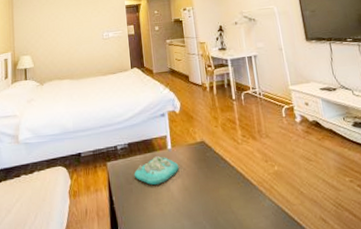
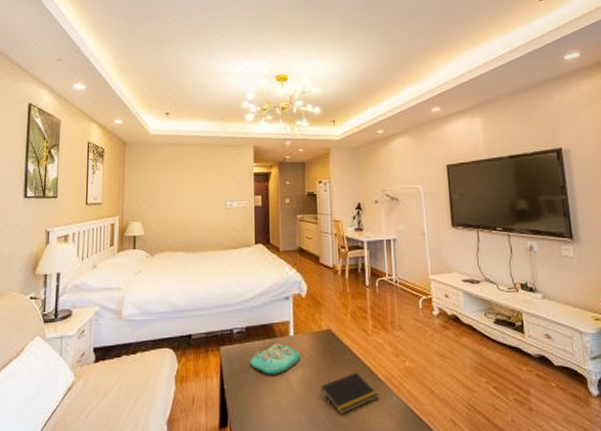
notepad: none [199,178,253,219] -> present [320,372,379,415]

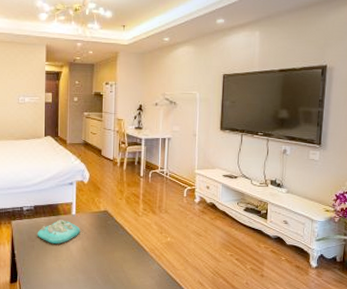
notepad: present [320,372,379,415] -> none [95,244,143,276]

